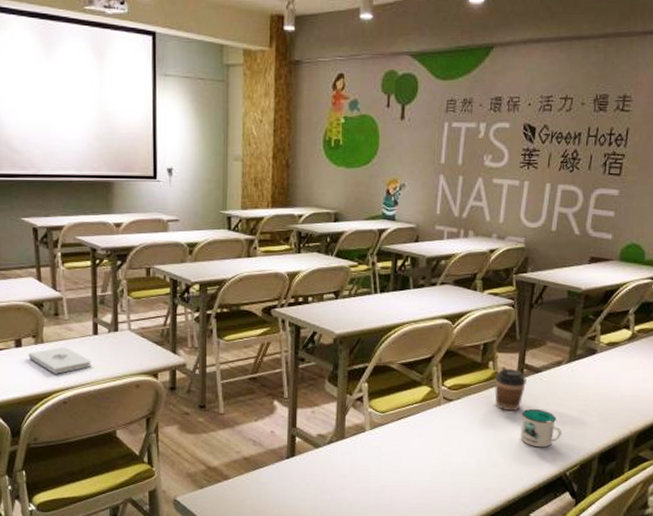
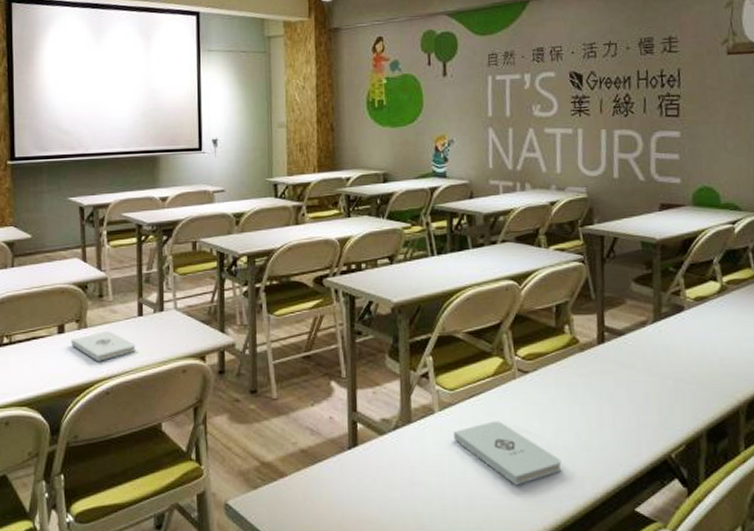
notepad: none [381,440,472,493] -> present [454,421,562,486]
coffee cup: present [494,367,526,412] -> none [572,330,609,383]
mug: present [520,408,563,448] -> none [609,378,660,425]

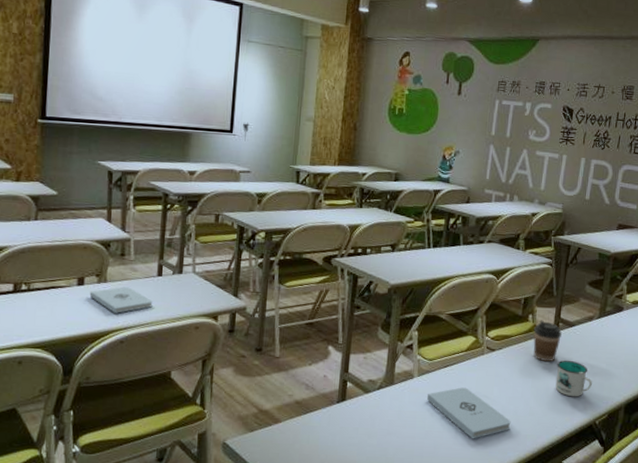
coffee cup: none [572,330,609,383] -> present [533,320,562,362]
mug: none [609,378,660,425] -> present [555,360,593,397]

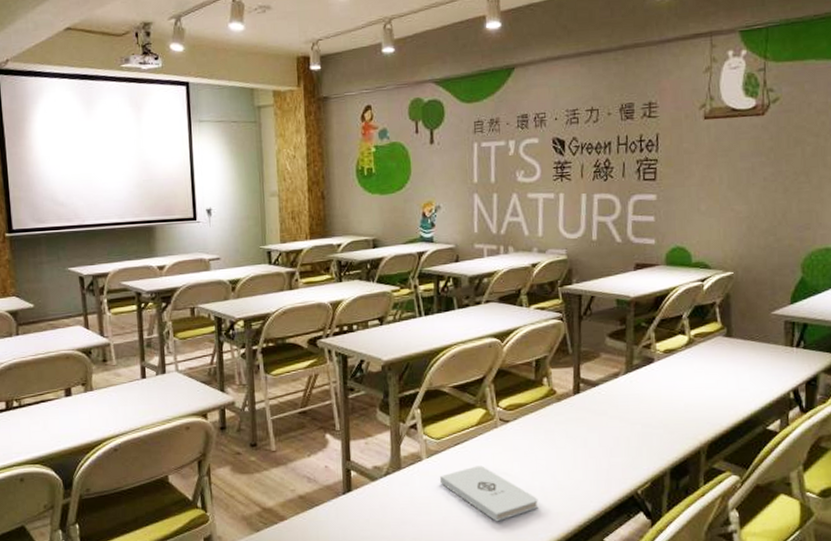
notepad: present [89,286,153,313] -> none [78,393,141,421]
coffee cup: present [533,320,562,362] -> none [550,382,584,429]
mug: present [555,360,593,397] -> none [583,424,629,466]

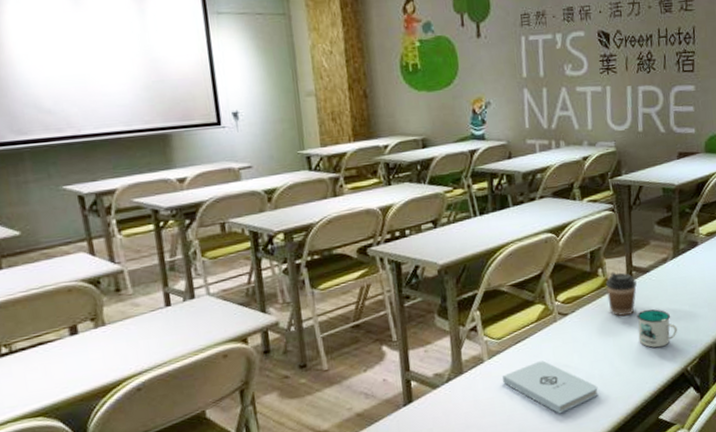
coffee cup: none [550,382,584,429] -> present [605,272,637,316]
mug: none [583,424,629,466] -> present [637,309,678,348]

